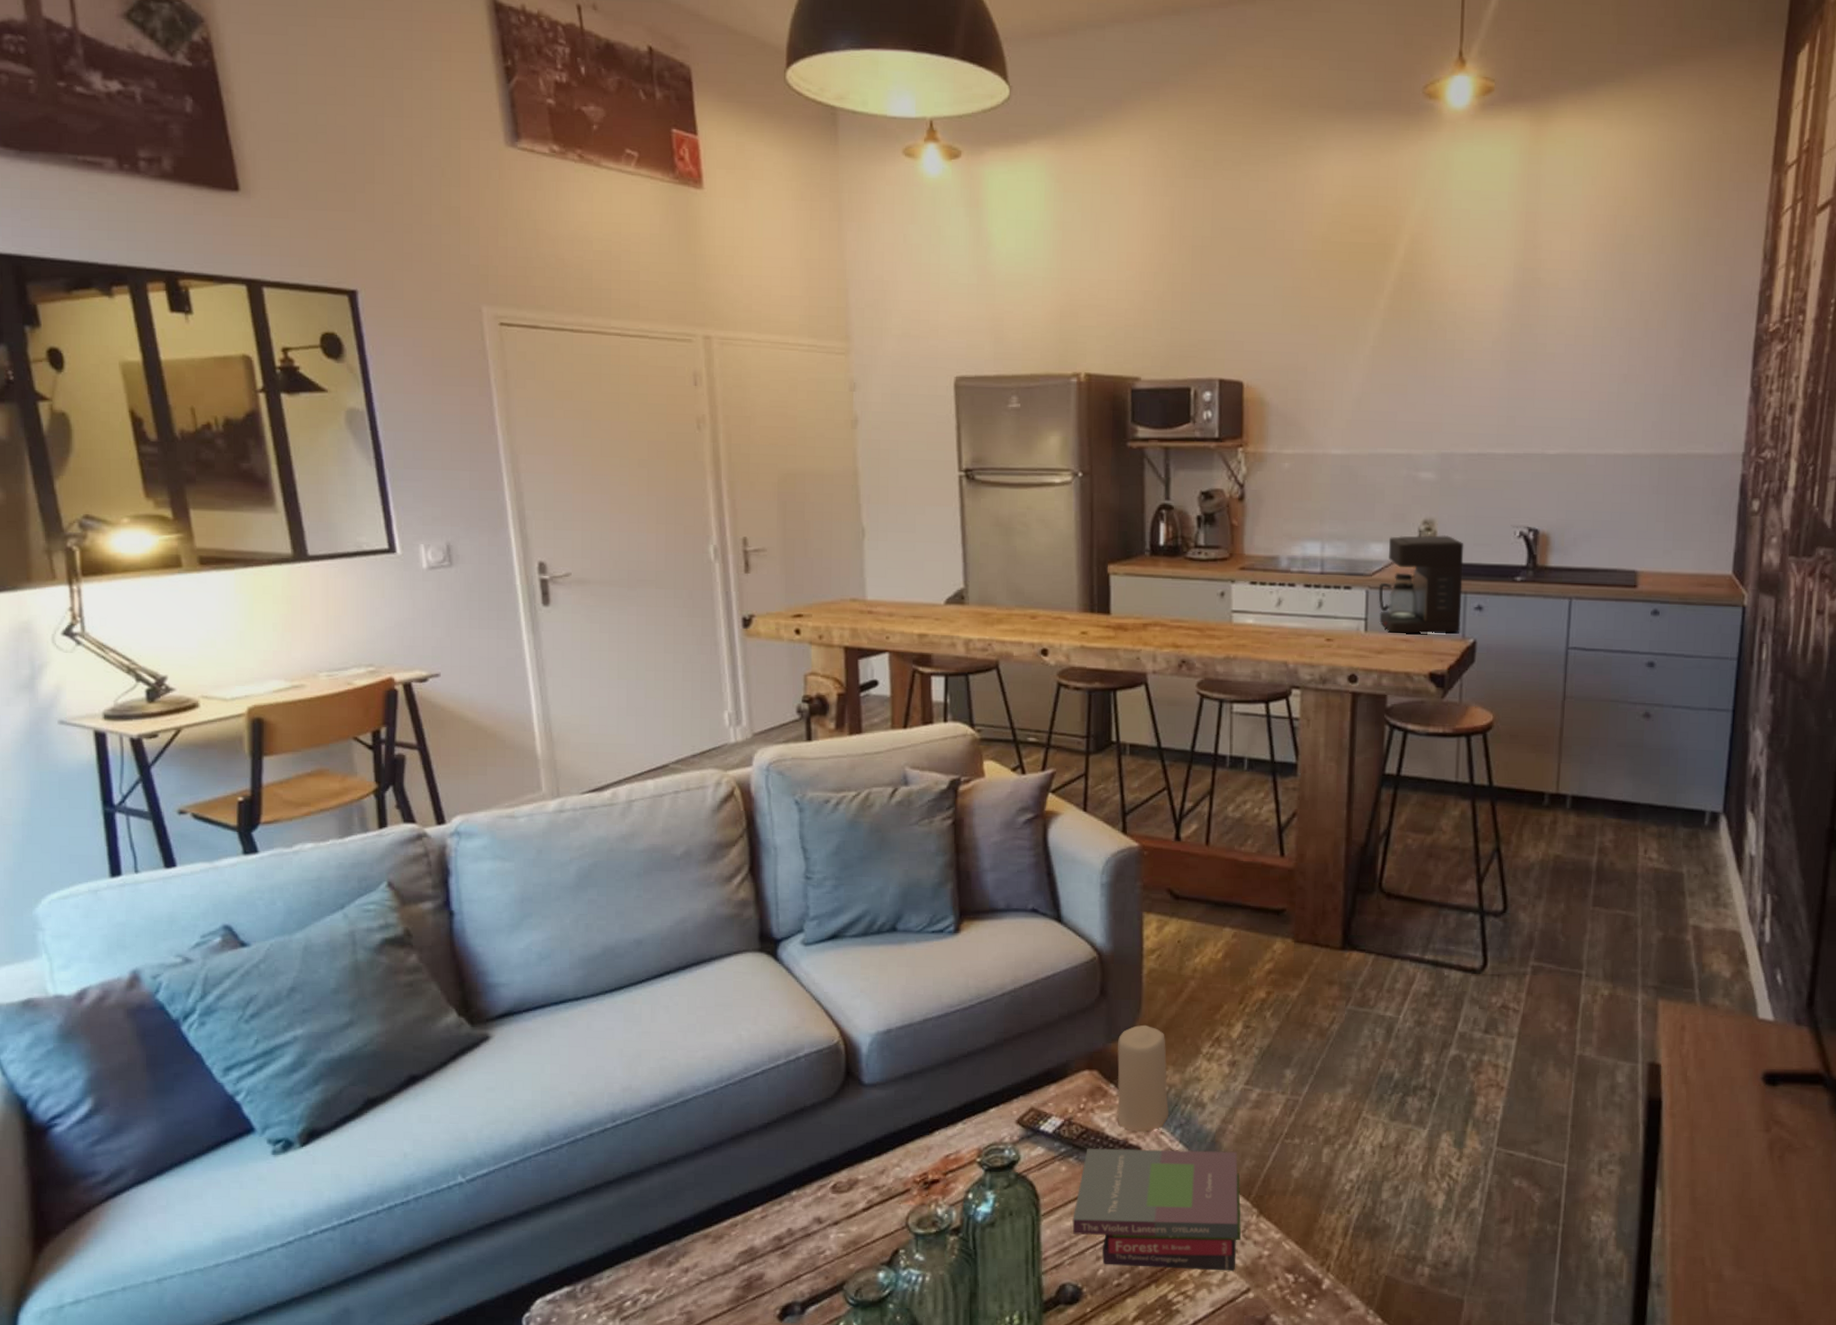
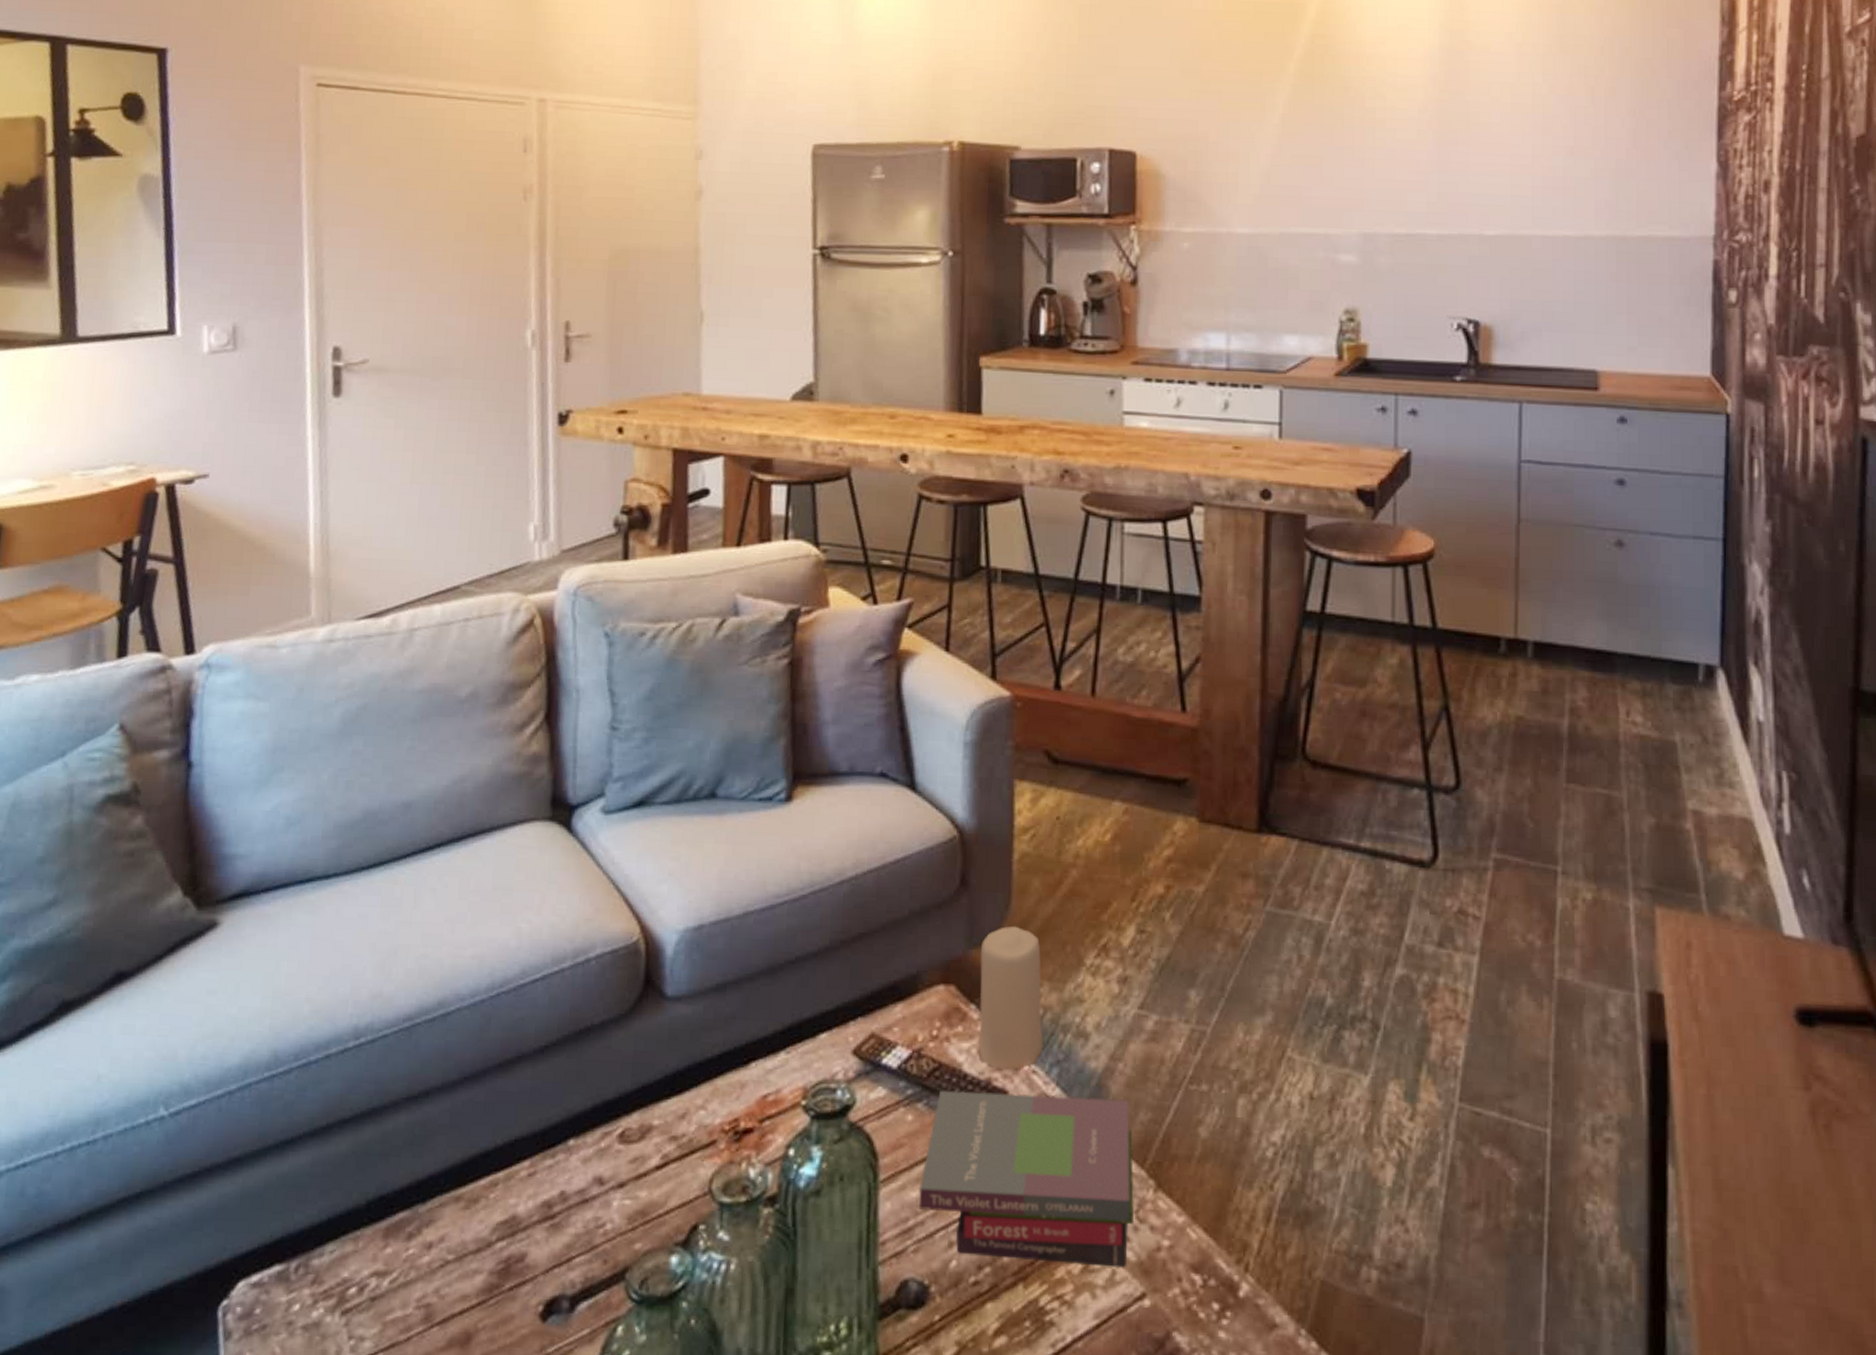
coffee maker: present [1378,535,1464,634] -> none [1294,326,1393,442]

